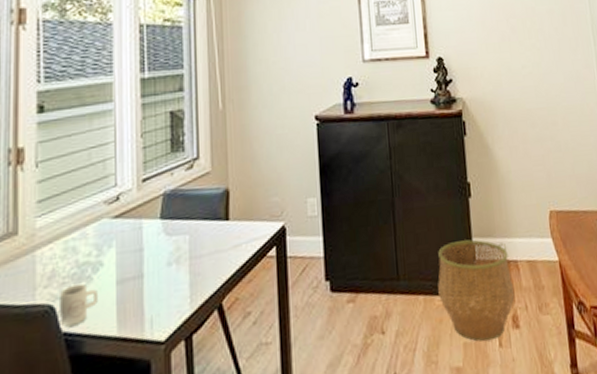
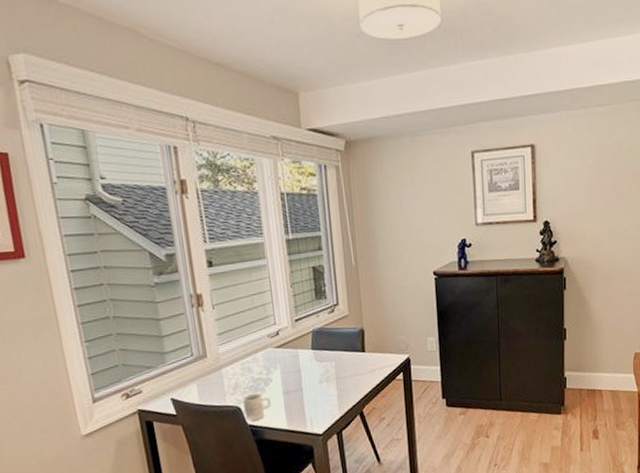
basket: present [438,239,515,341] -> none [533,373,597,446]

